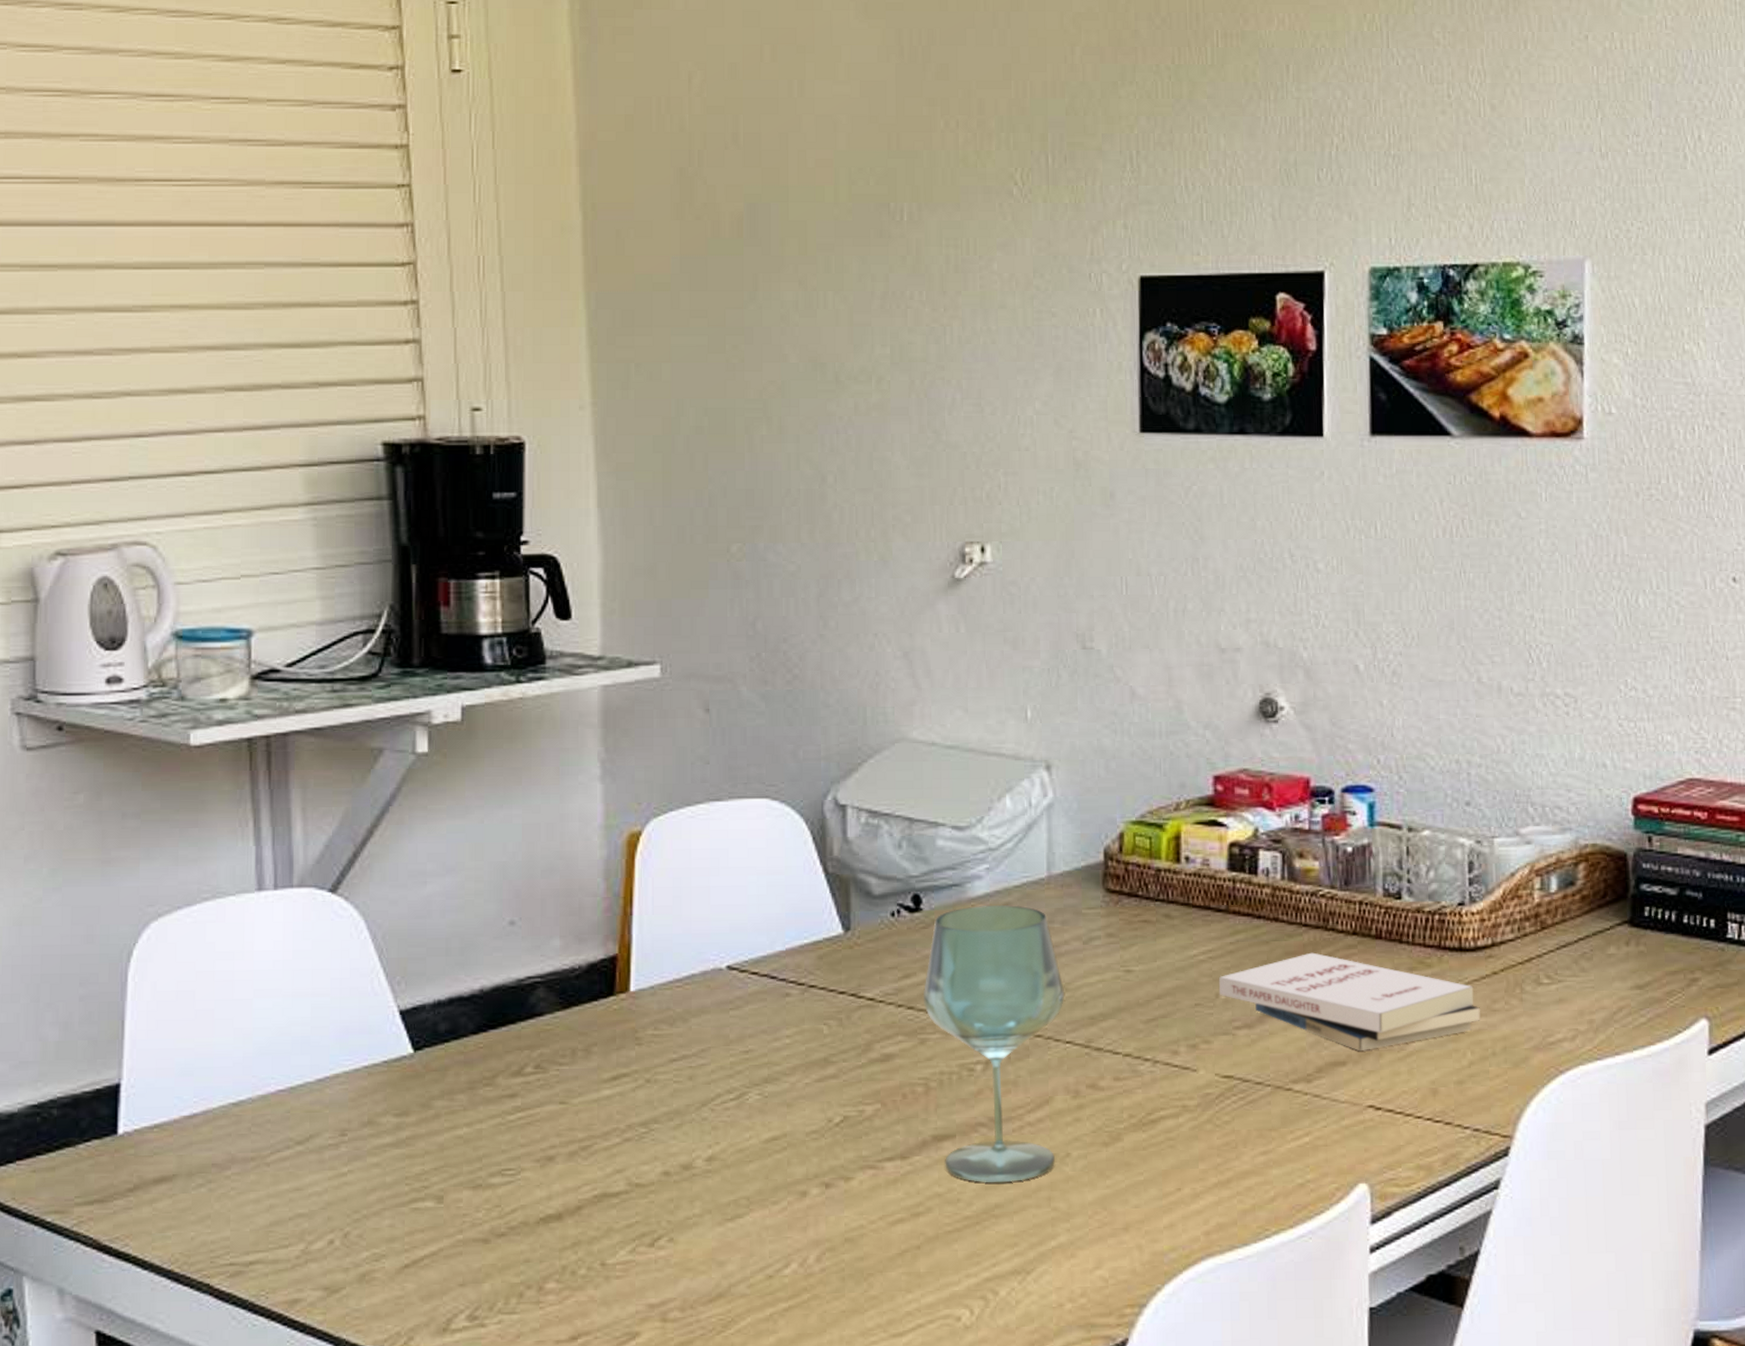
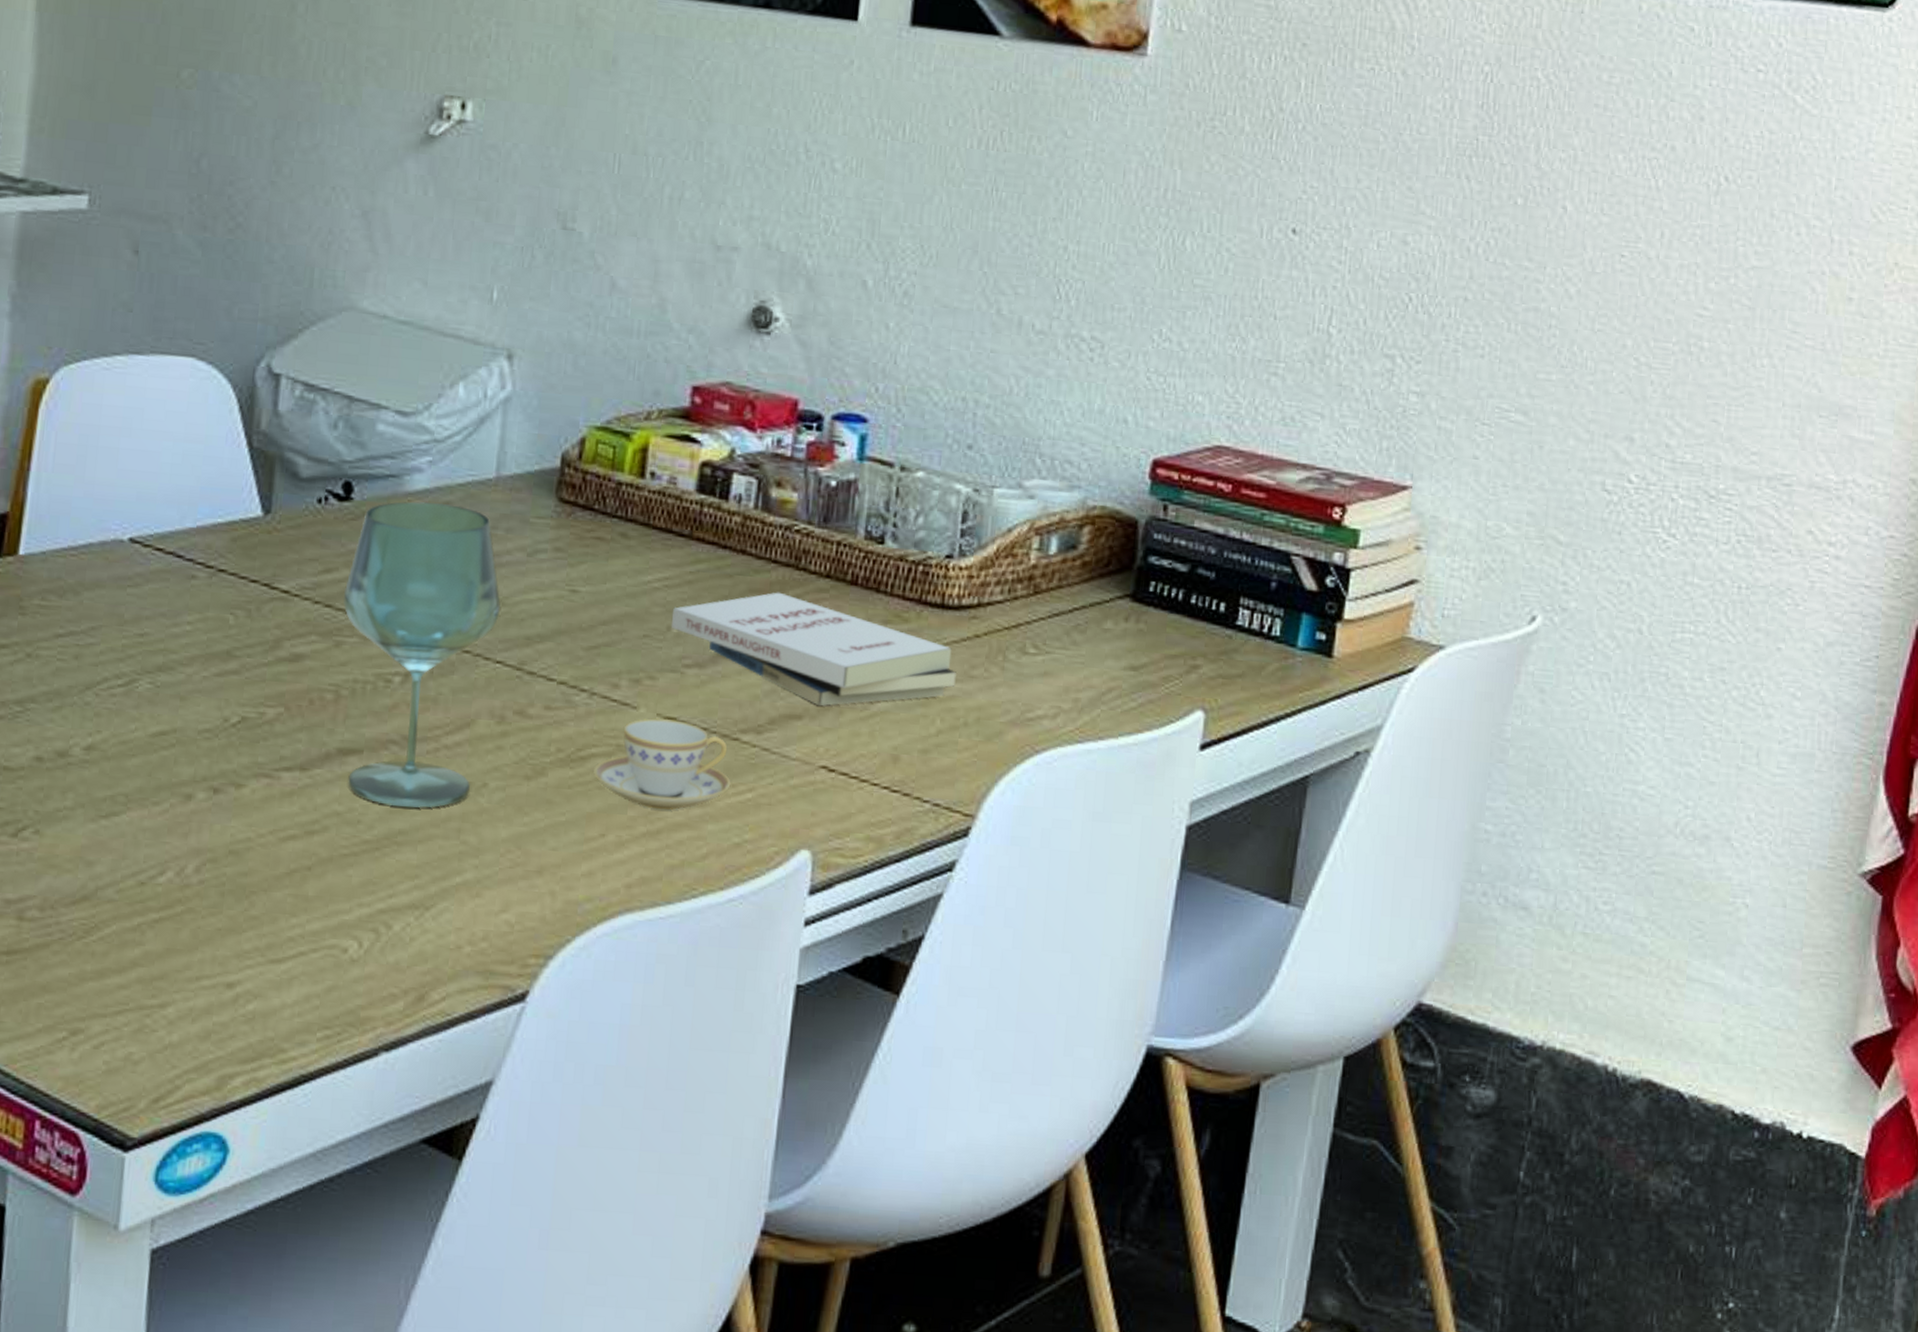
teacup: none [1164,1077,1289,1160] -> present [594,718,731,810]

